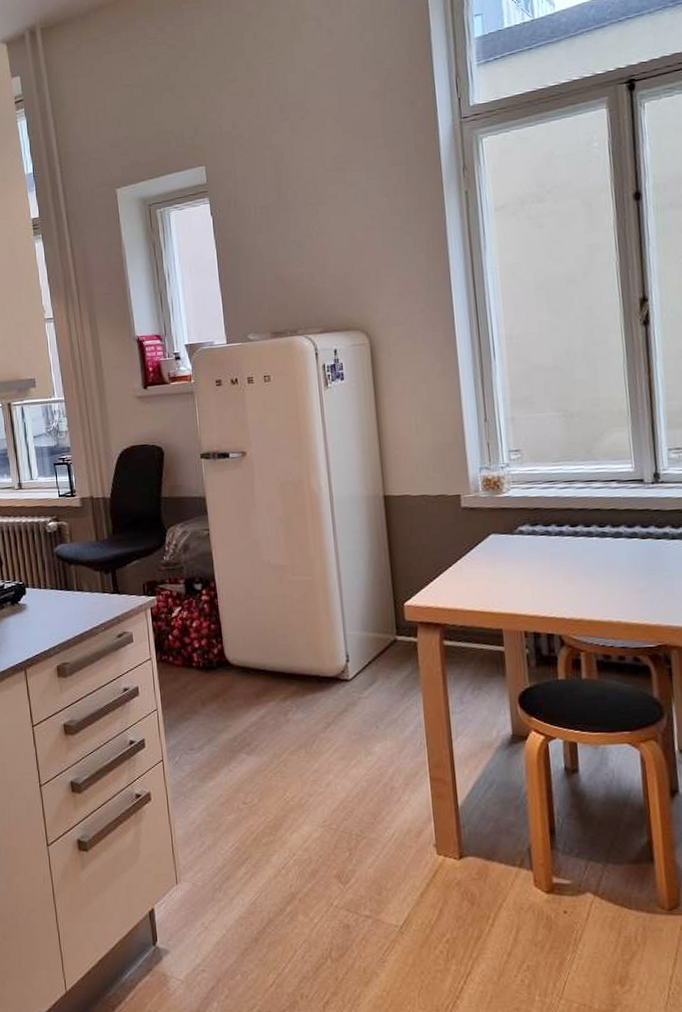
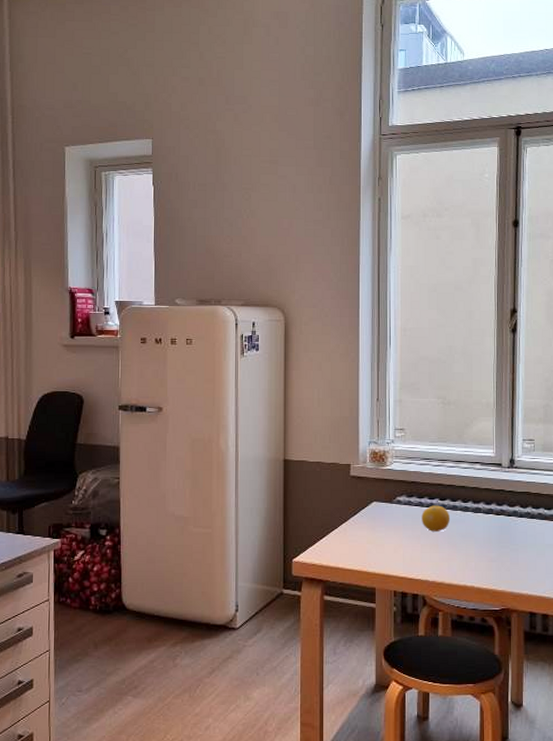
fruit: none [550,533,586,563] -> present [422,505,451,531]

